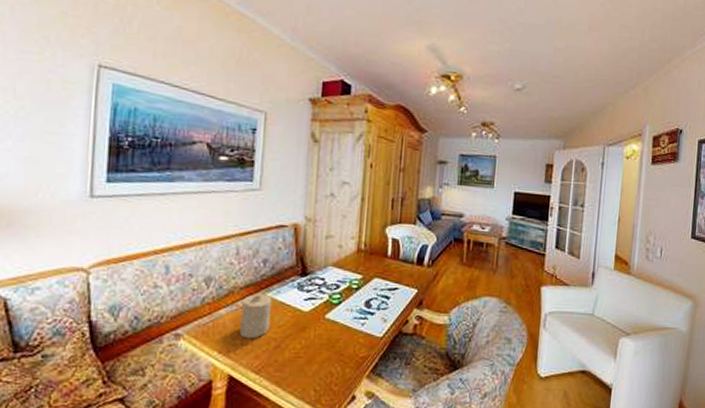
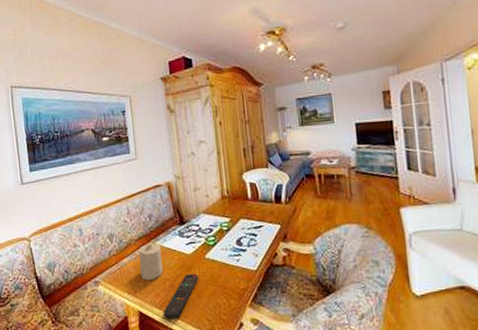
remote control: none [261,334,313,387] -> present [163,273,199,320]

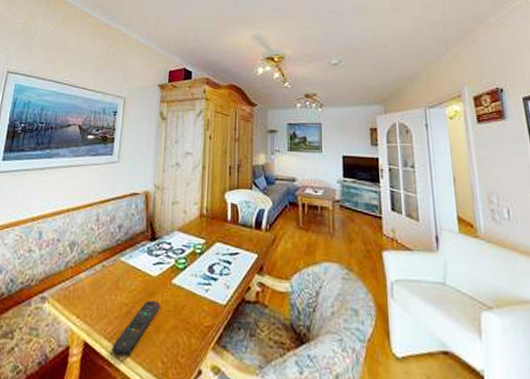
candle: present [139,243,164,281] -> none [95,258,125,304]

